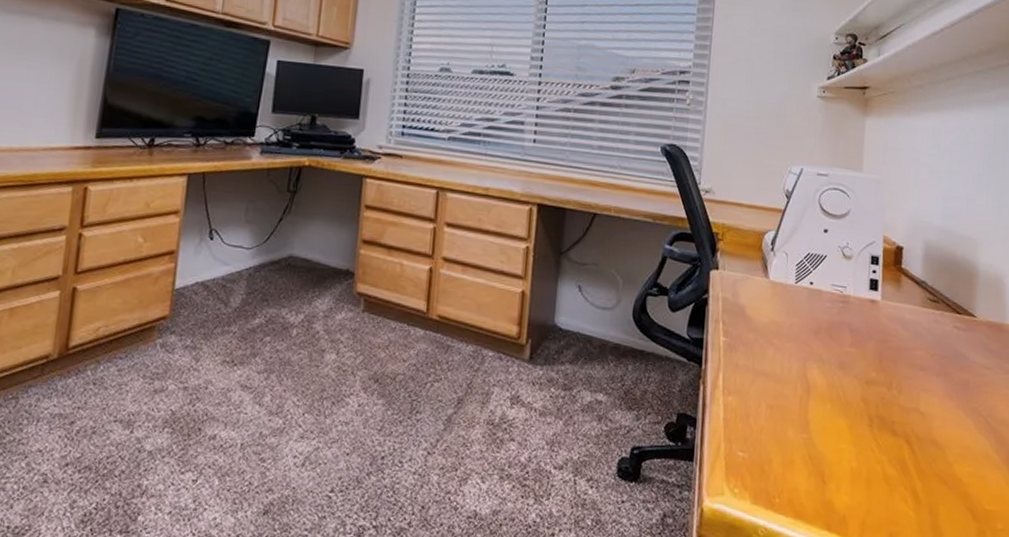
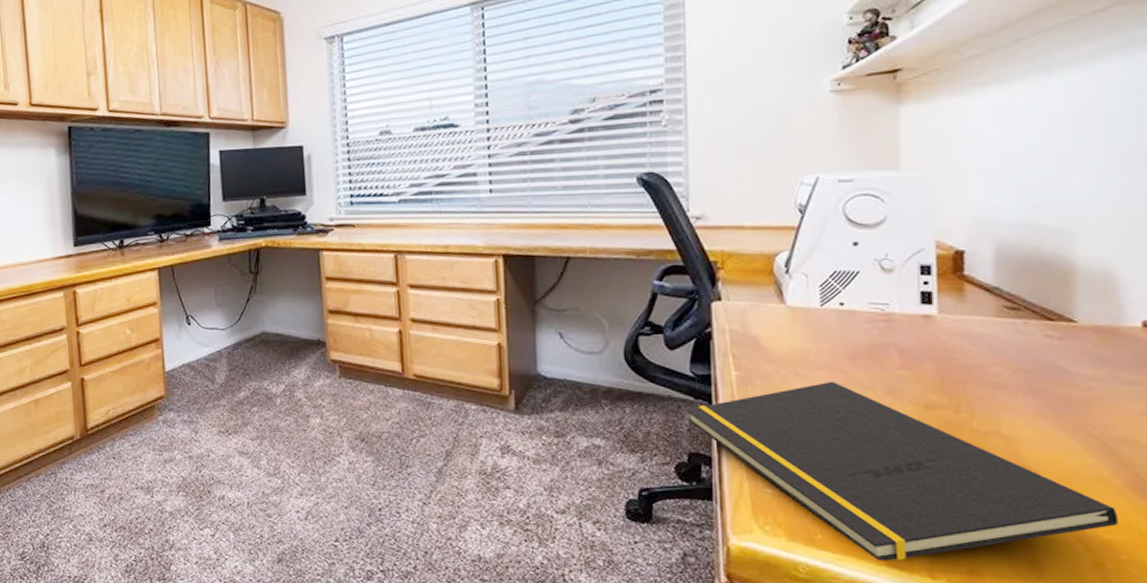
notepad: none [679,353,997,526] -> present [686,381,1119,561]

